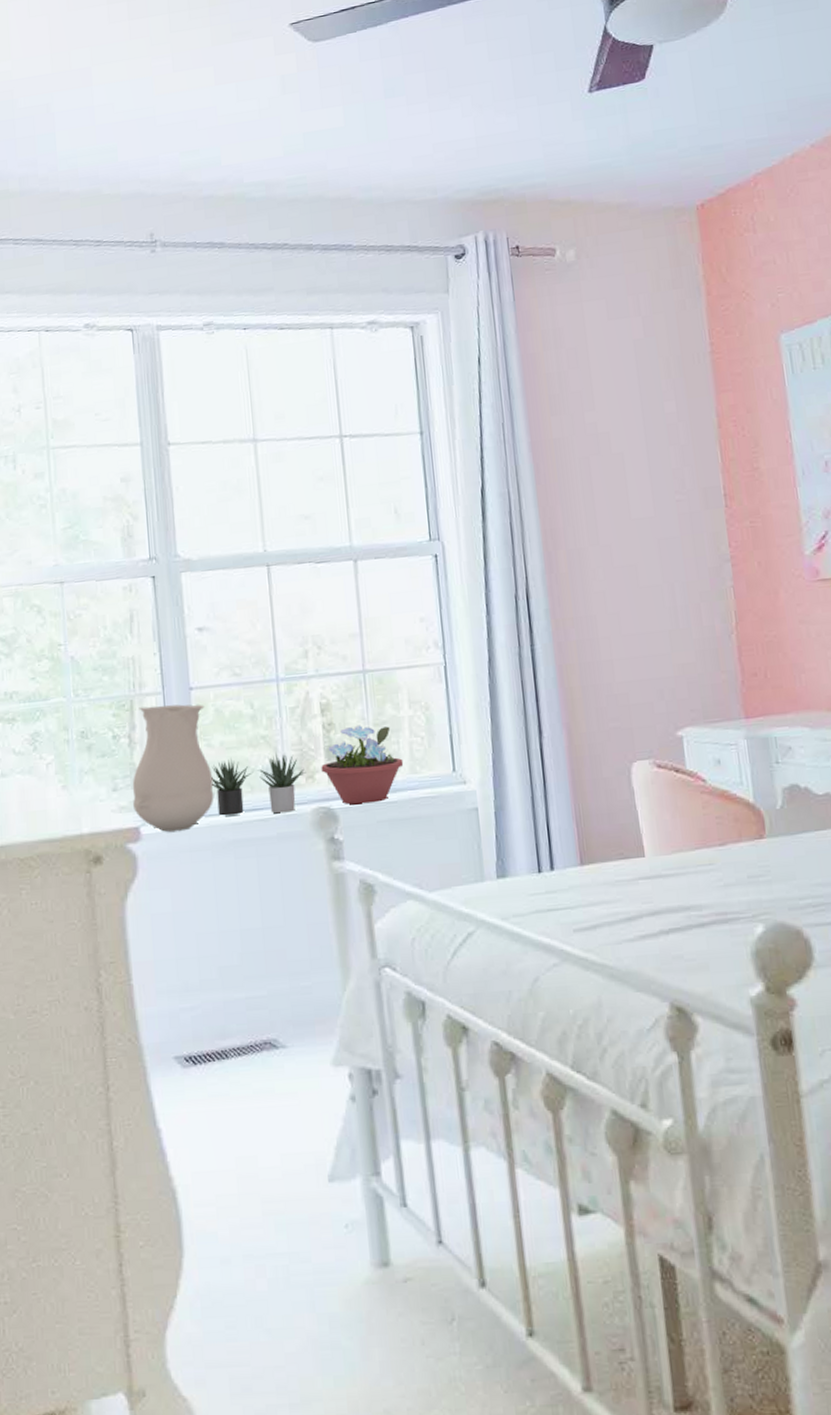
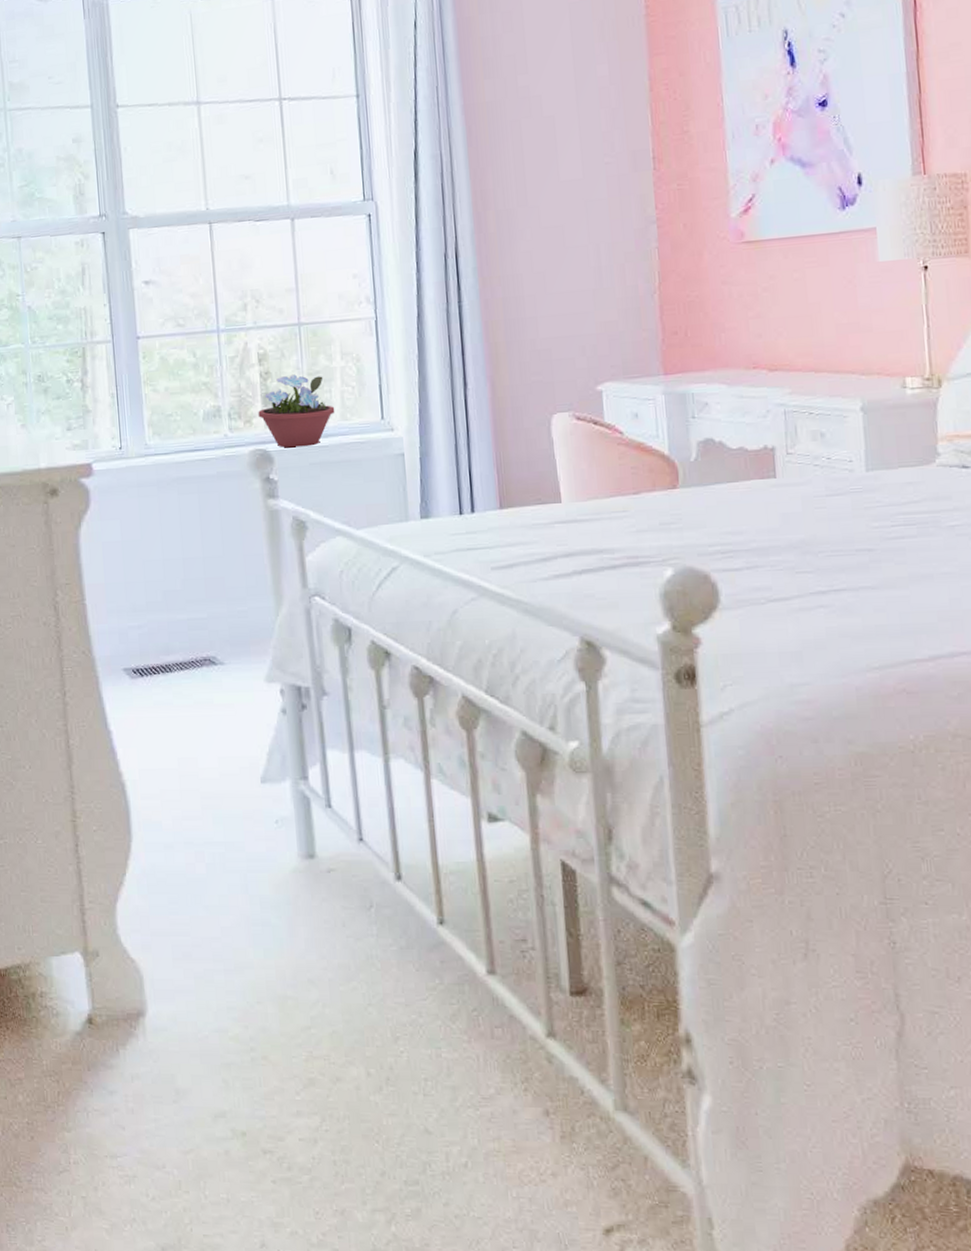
vase: present [132,704,214,833] -> none [84,352,160,470]
succulent plant: present [211,752,306,816] -> none [157,398,244,456]

